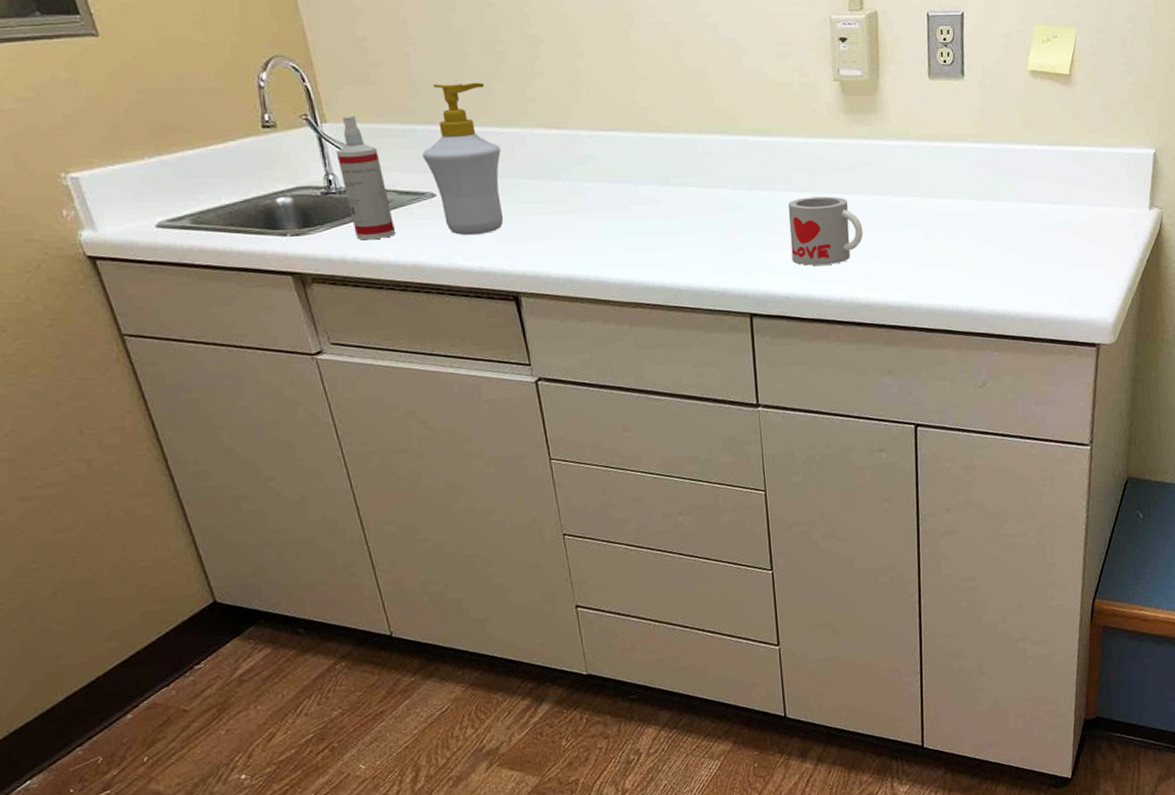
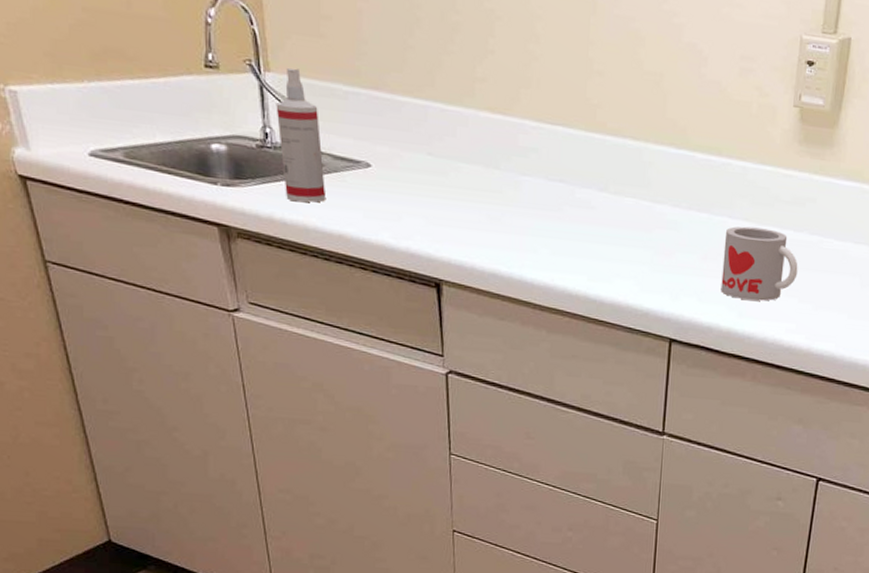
soap bottle: present [422,82,504,236] -> none [363,46,442,214]

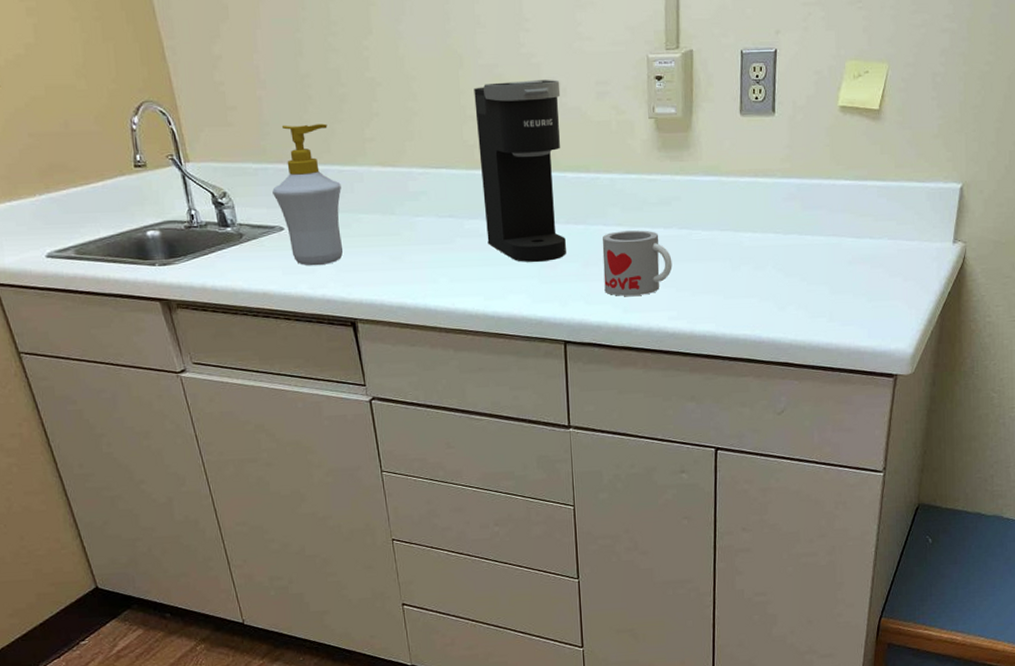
spray bottle: present [276,67,327,203] -> none [197,155,249,270]
soap bottle: none [363,46,442,214] -> present [272,123,344,266]
coffee maker: none [599,38,702,248] -> present [474,80,566,262]

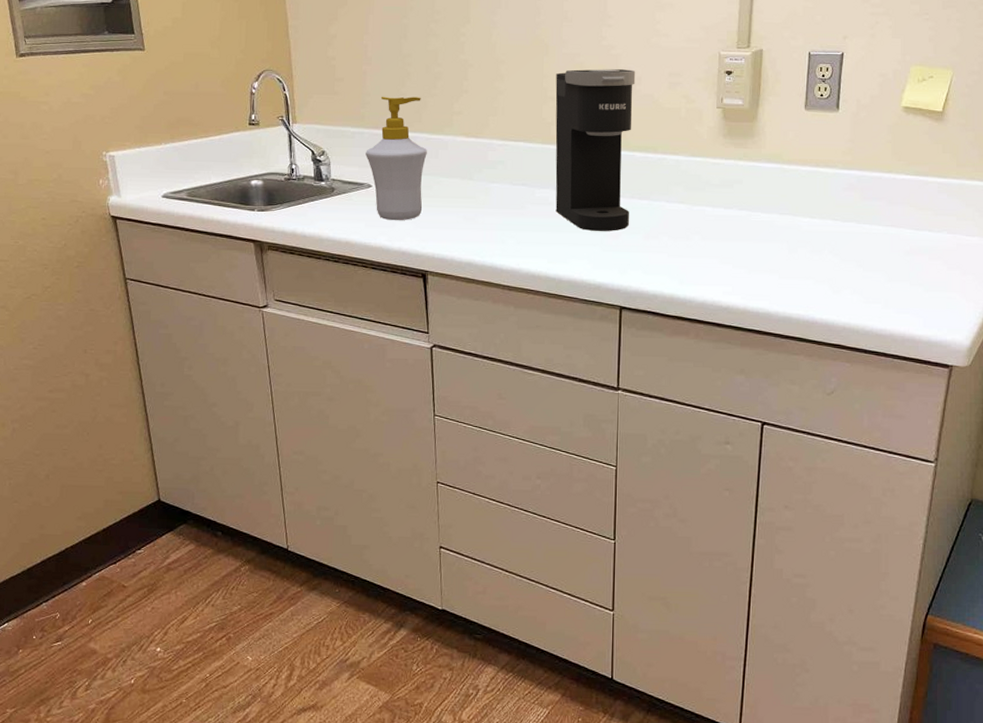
mug: present [602,230,672,296] -> none [663,208,730,269]

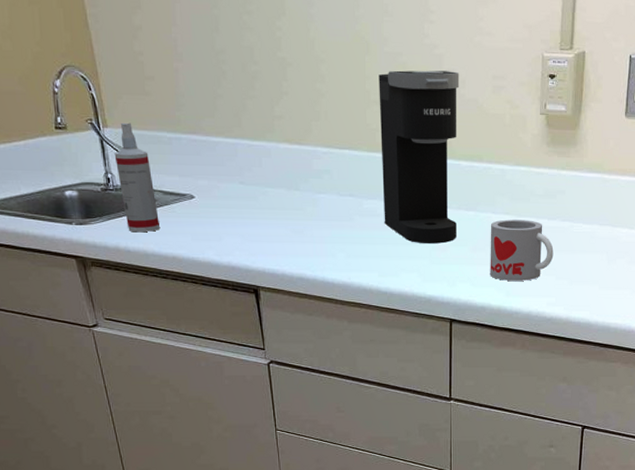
spray bottle: none [300,119,337,219] -> present [114,122,161,233]
soap bottle: present [365,96,427,221] -> none [185,97,250,234]
mug: none [663,208,730,269] -> present [490,219,554,281]

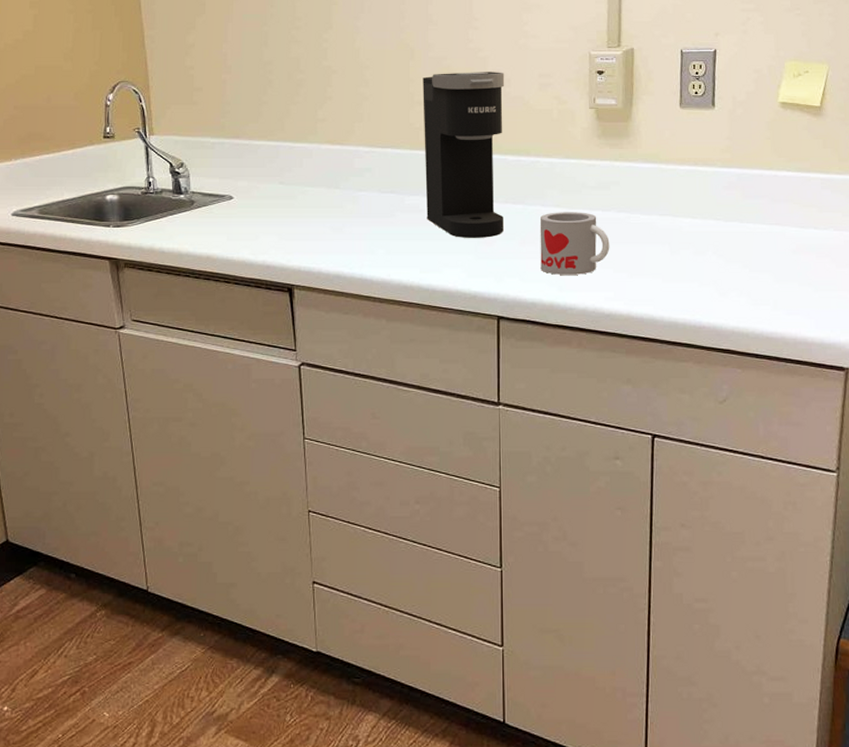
spray bottle: present [114,122,161,233] -> none [158,130,197,233]

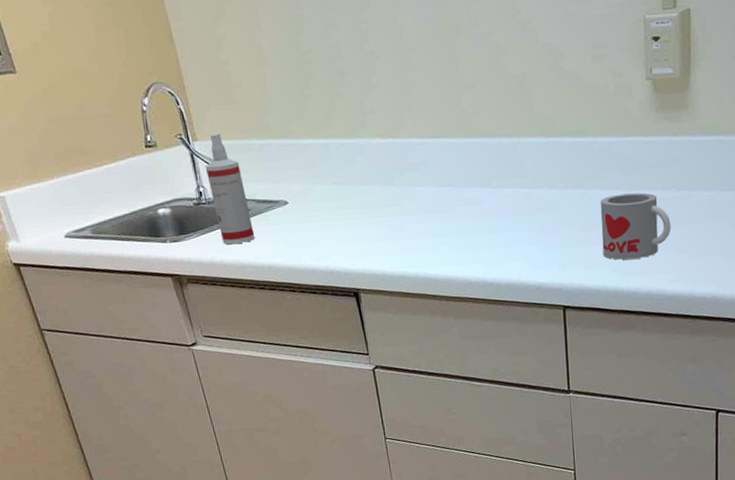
spray bottle: none [158,130,197,233] -> present [205,133,255,245]
coffee maker: present [423,72,505,238] -> none [471,45,564,229]

